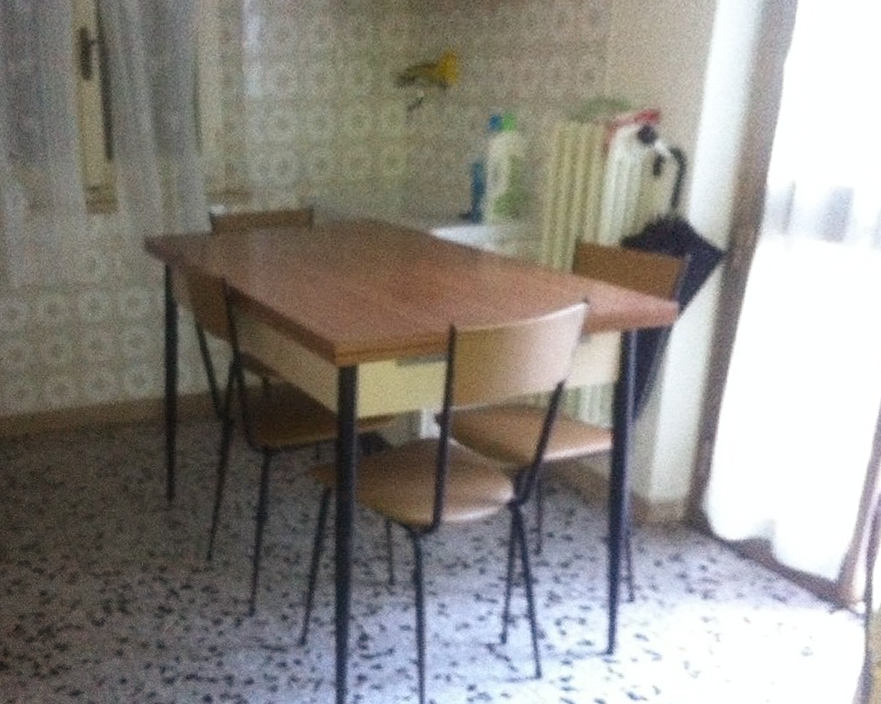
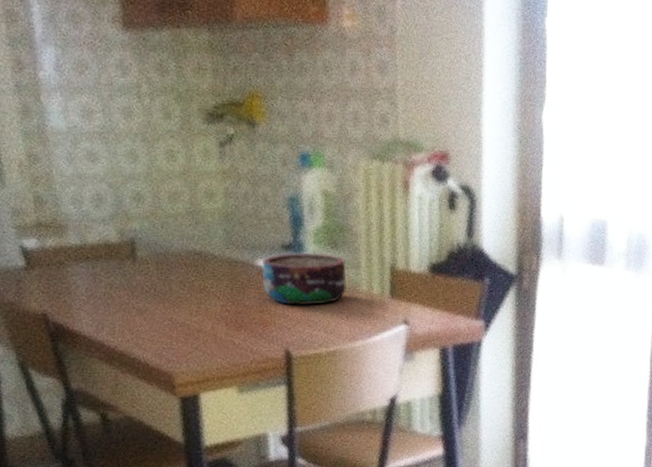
bowl: none [434,222,526,279] -> present [262,253,347,306]

